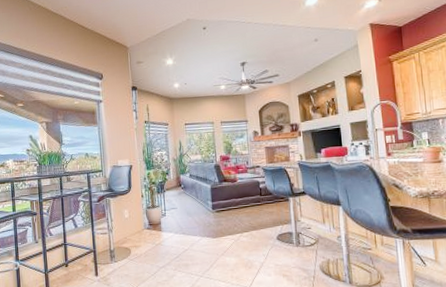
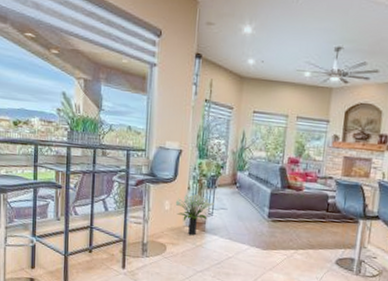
potted plant: none [132,199,165,236] -> present [175,193,214,236]

